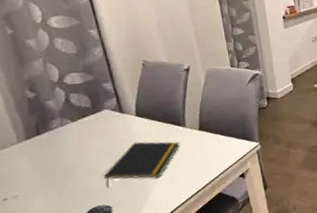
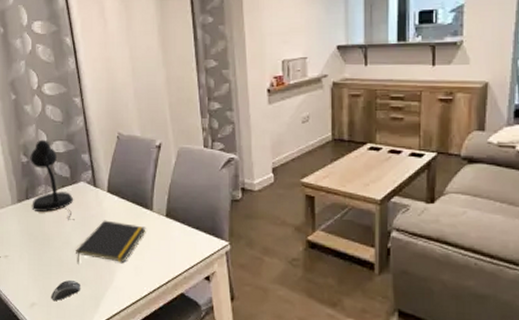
desk lamp: none [38,73,101,149] -> present [30,139,75,221]

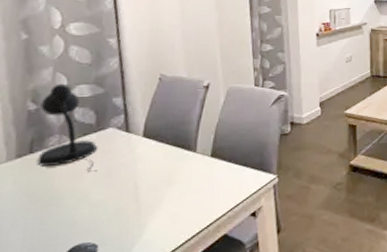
notepad: present [76,220,146,264] -> none [95,167,188,222]

